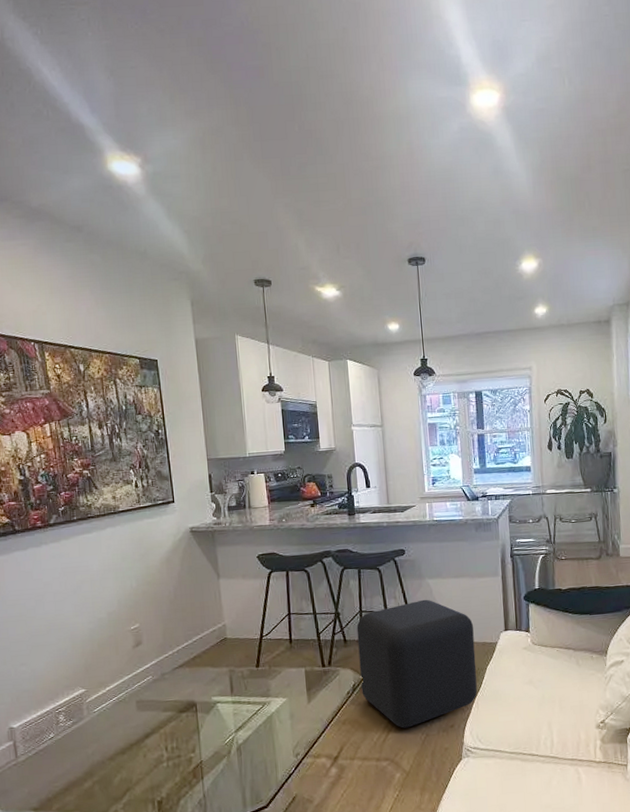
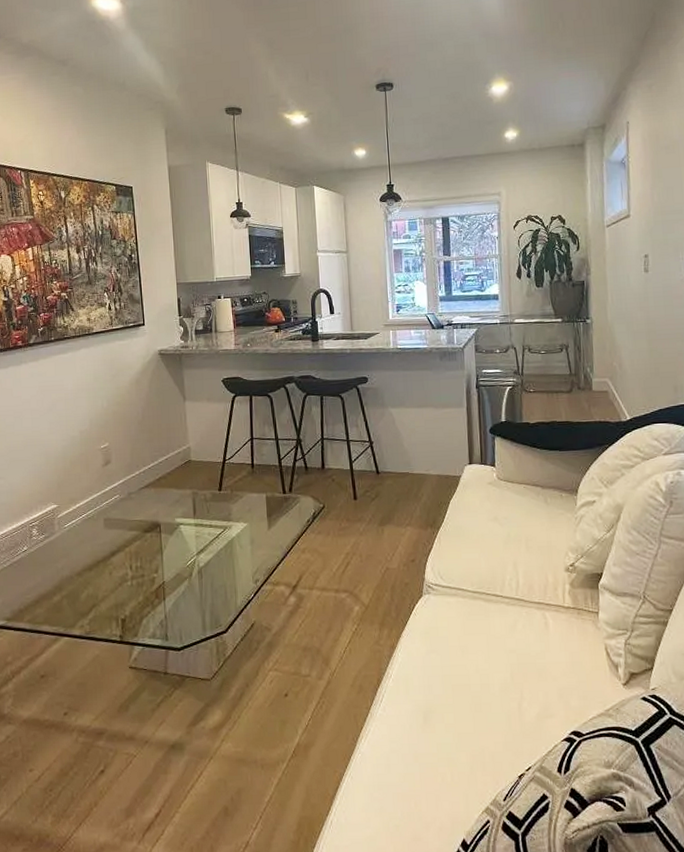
cube: present [356,599,477,728] -> none [318,428,440,560]

